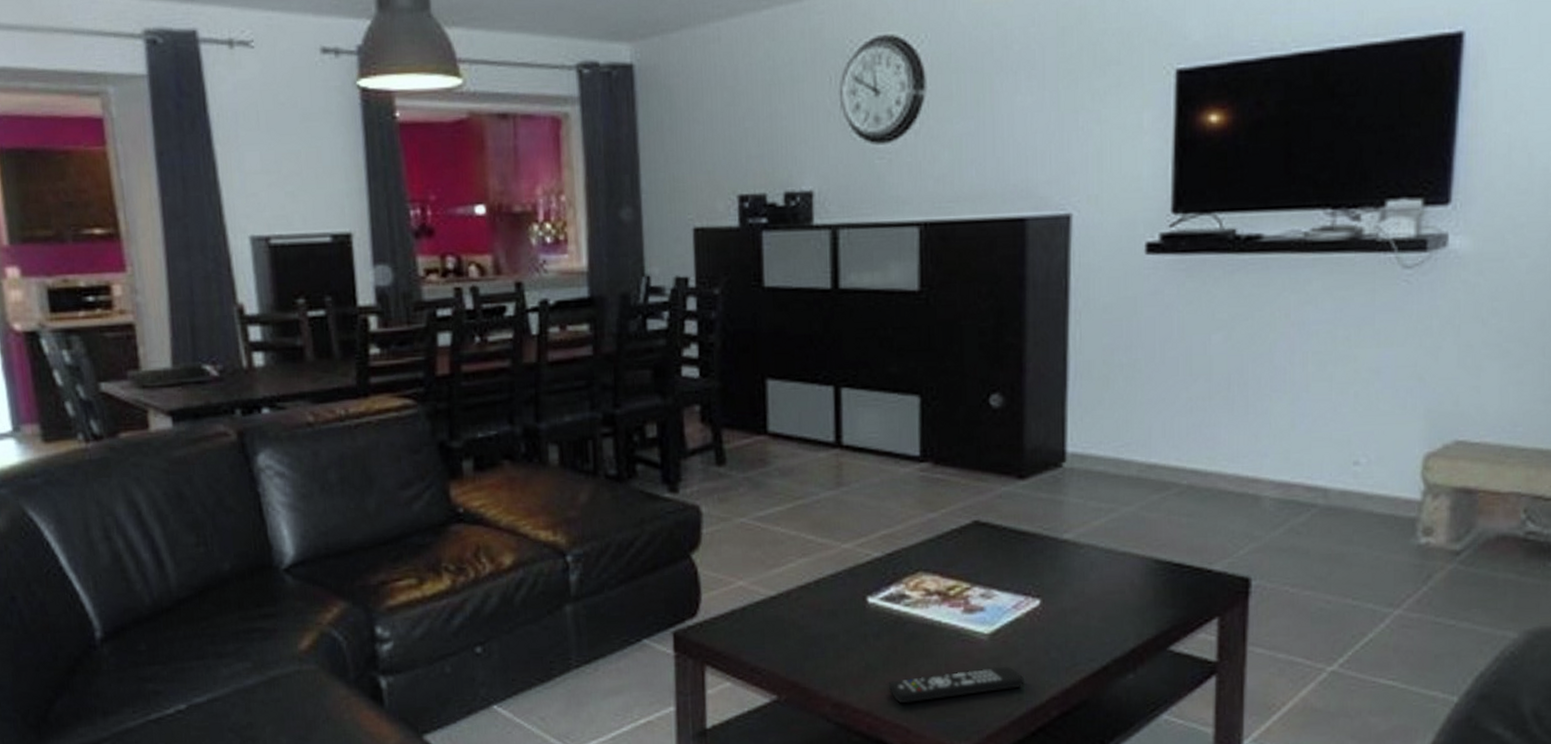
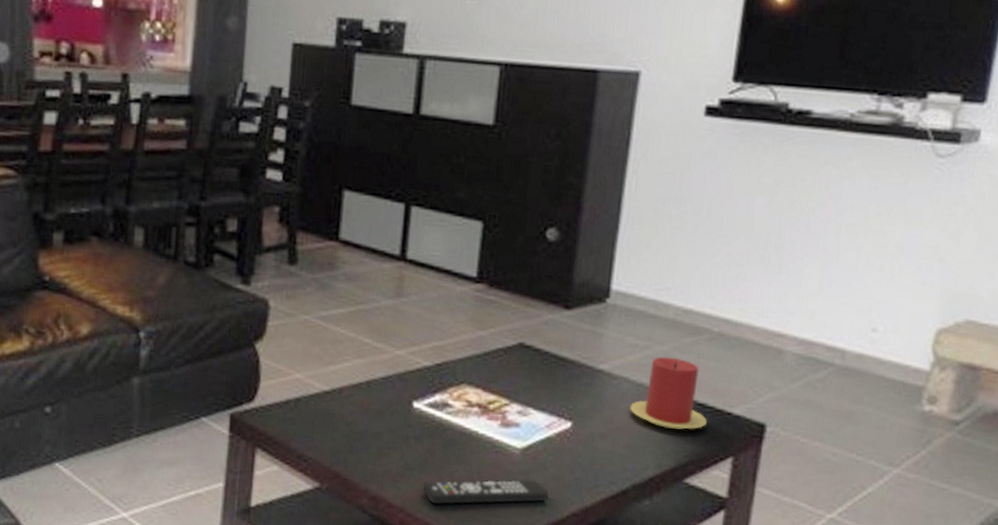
candle: none [1101,517,1186,594] -> present [630,356,707,430]

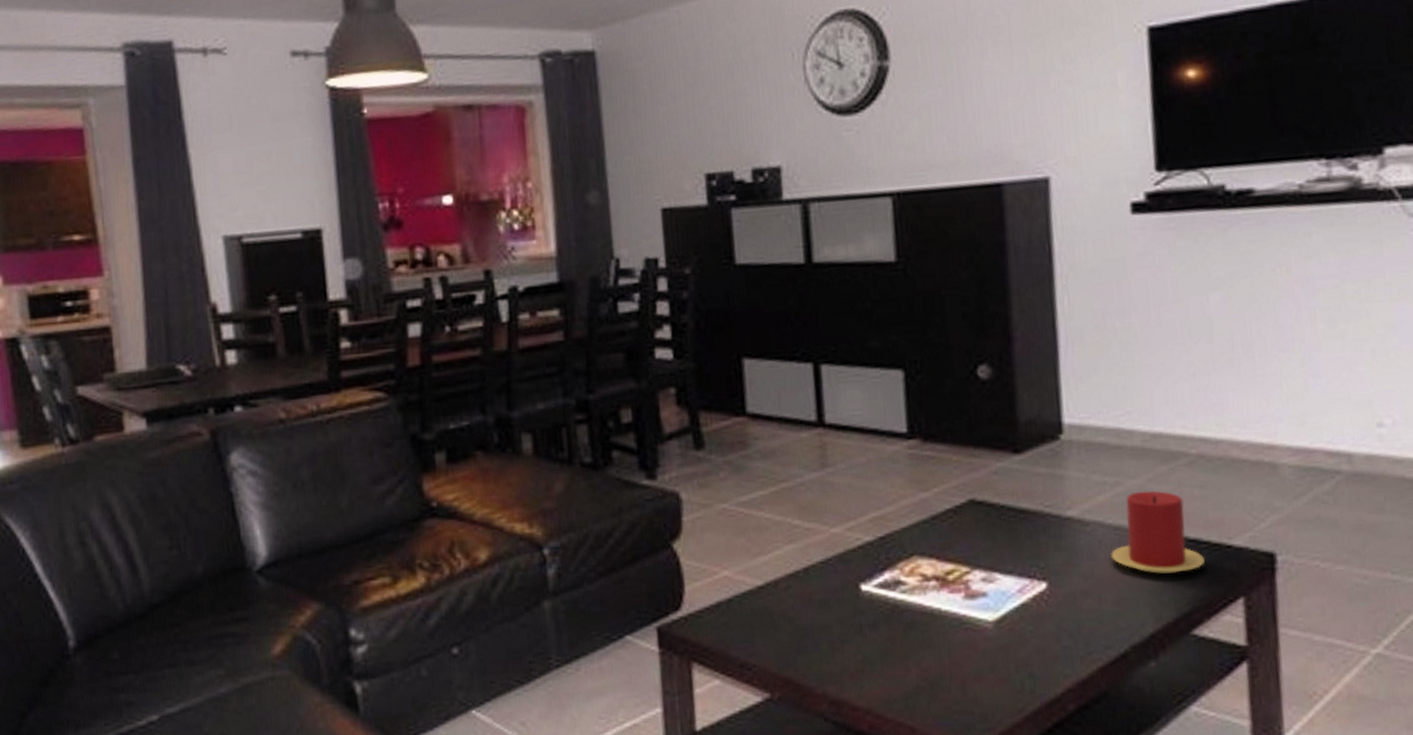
remote control: present [423,480,550,505] -> none [888,656,1037,700]

